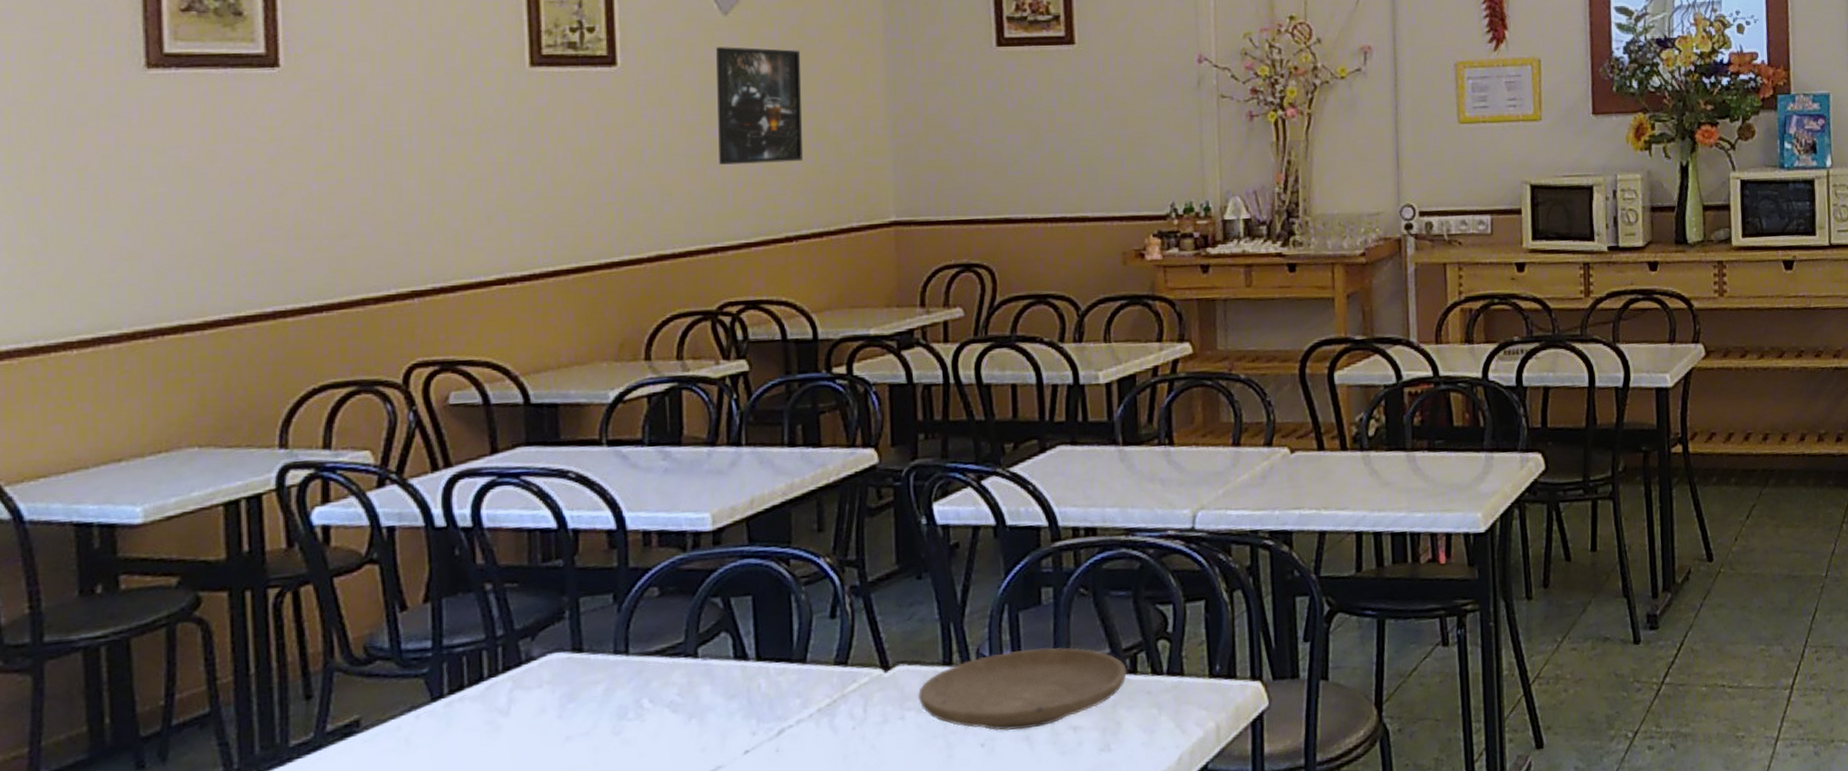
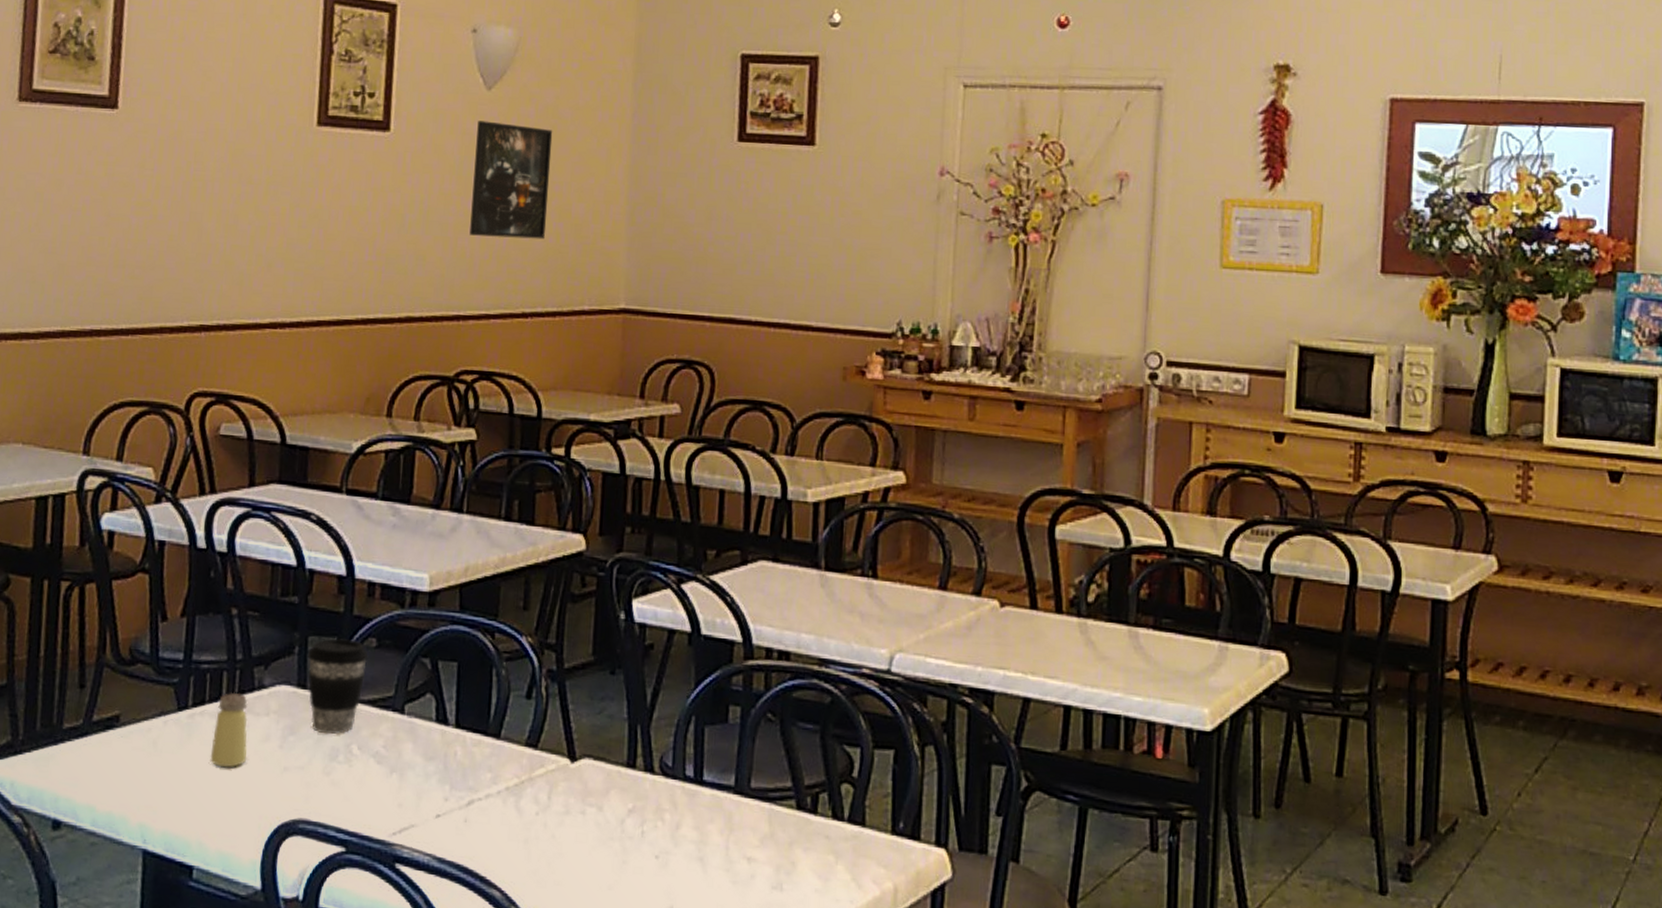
saltshaker: none [476,670,521,751] -> present [210,692,248,768]
coffee cup: none [581,593,651,694] -> present [308,638,369,734]
plate: present [917,647,1128,731] -> none [599,765,808,850]

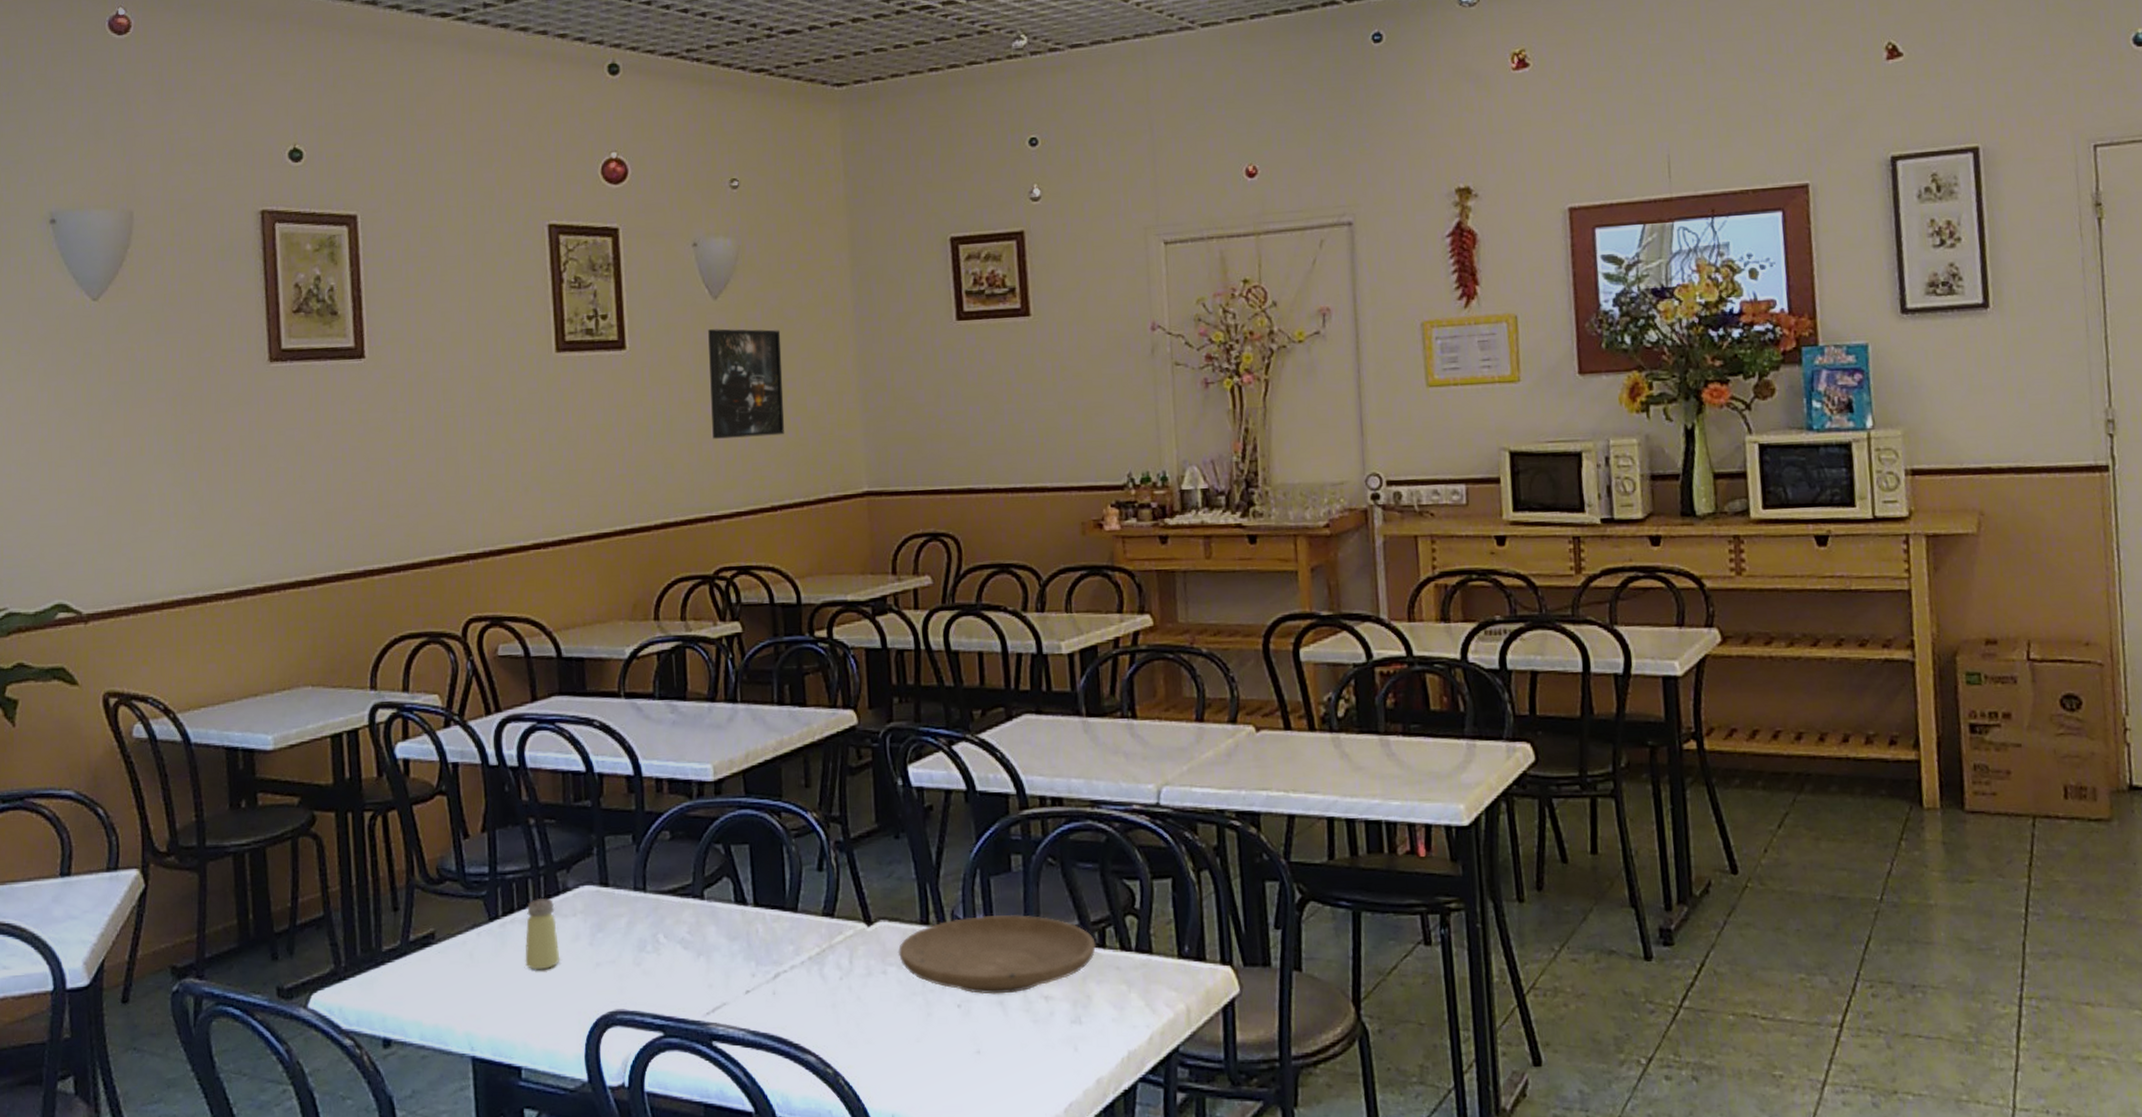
coffee cup: present [308,638,369,734] -> none [606,835,664,927]
plate: none [599,765,808,850] -> present [897,915,1097,995]

